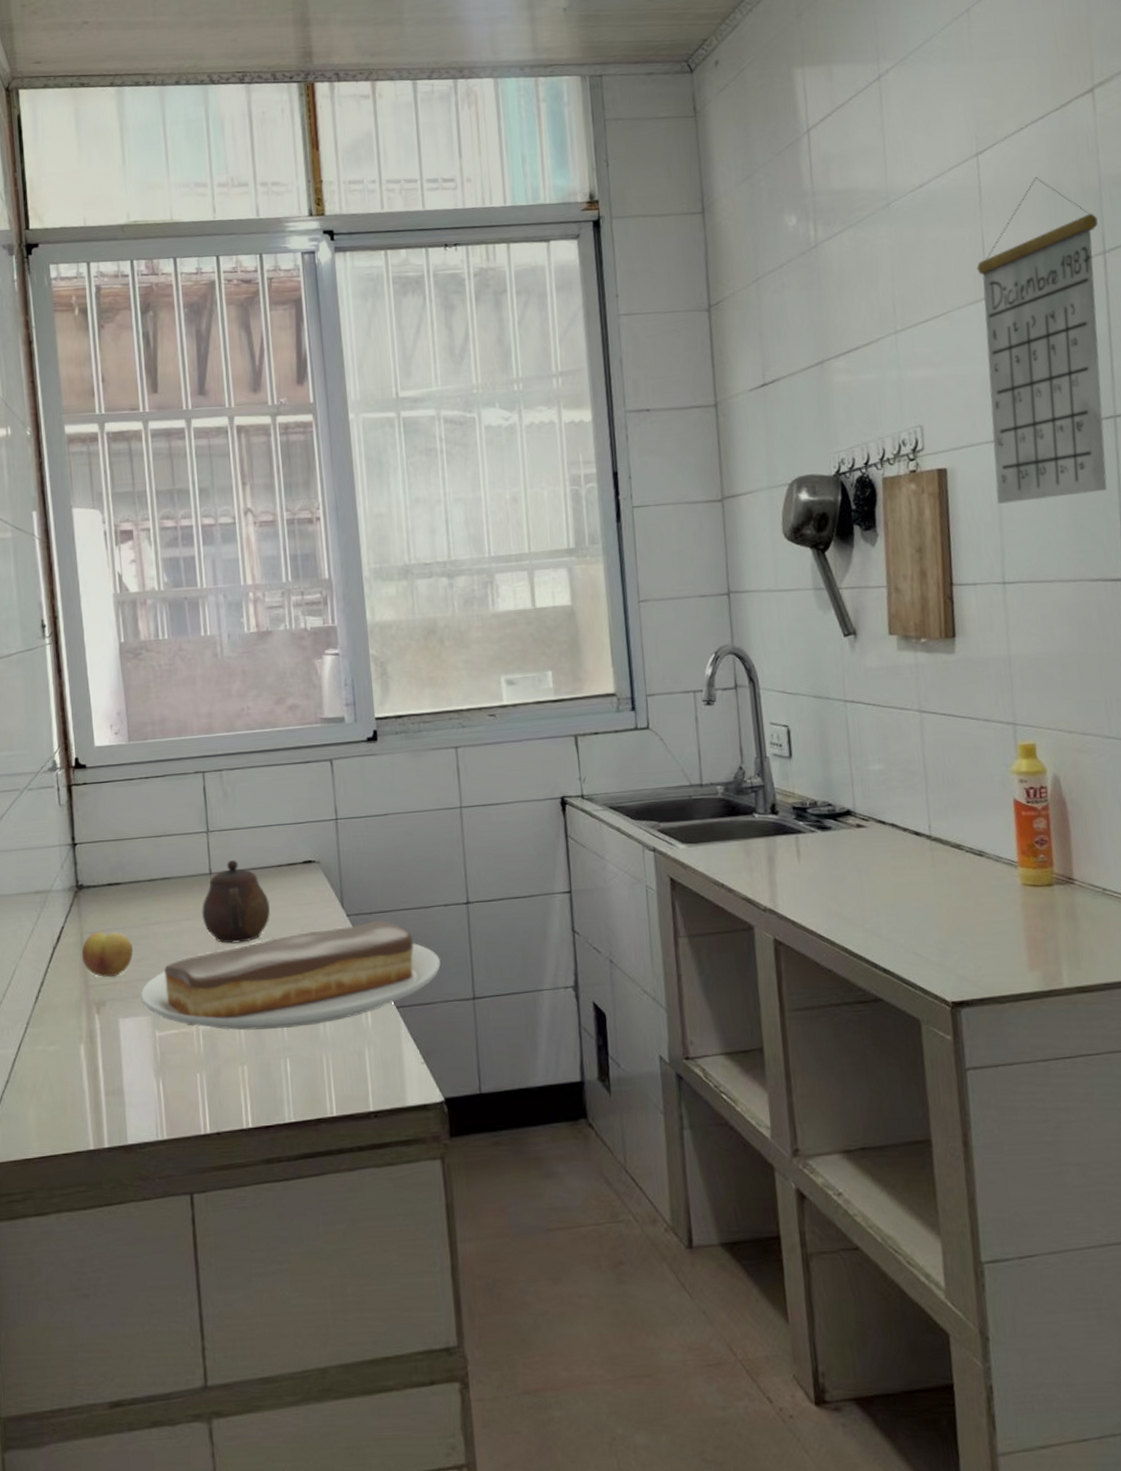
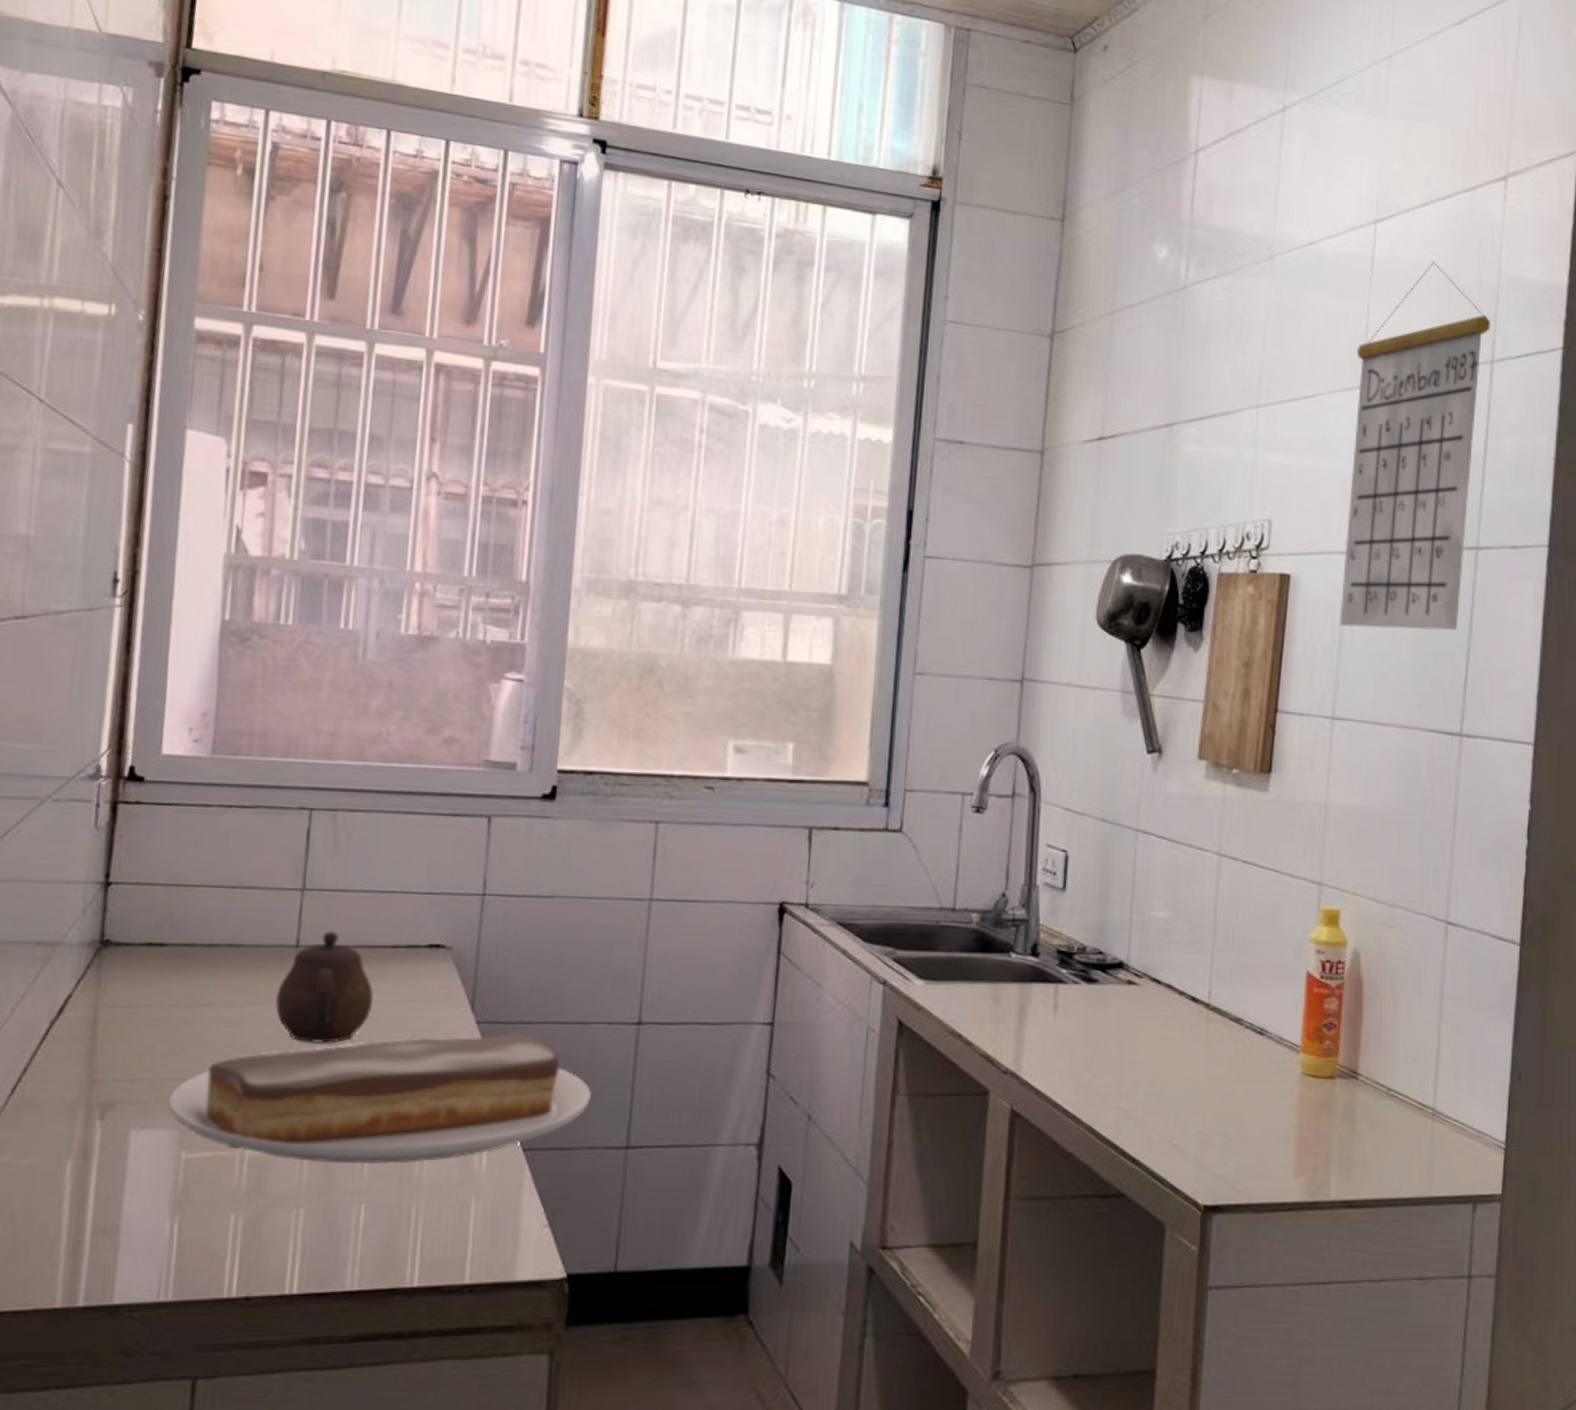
fruit: present [81,931,134,977] -> none [90,1006,170,1071]

